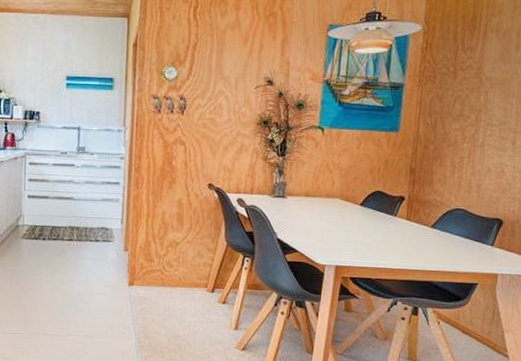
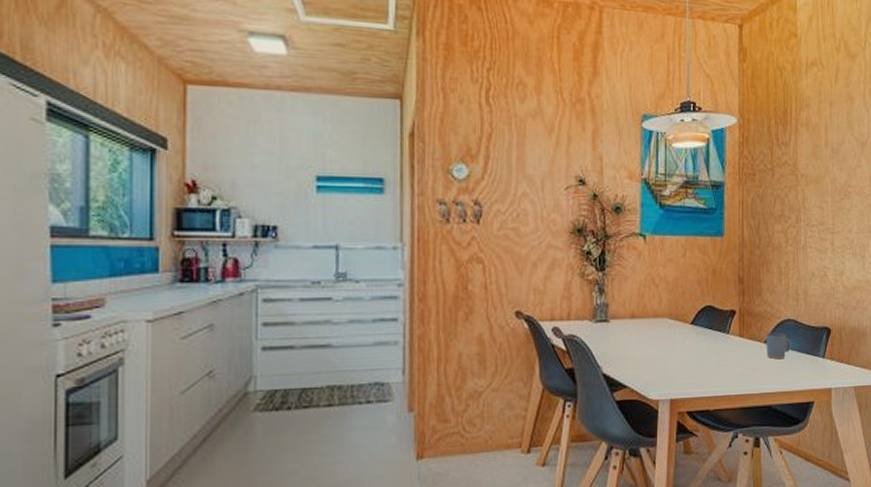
mug: none [432,219,459,243] -> present [766,333,792,360]

